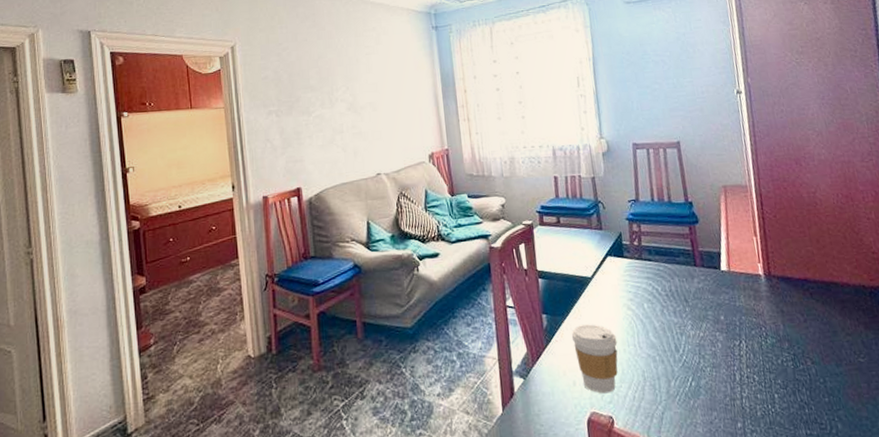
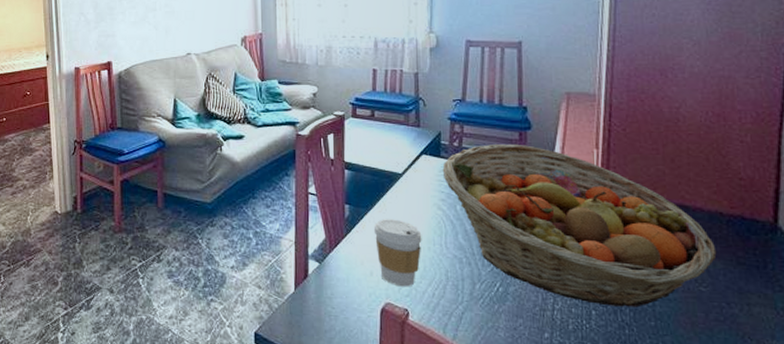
fruit basket: none [627,238,867,388] -> present [442,143,717,308]

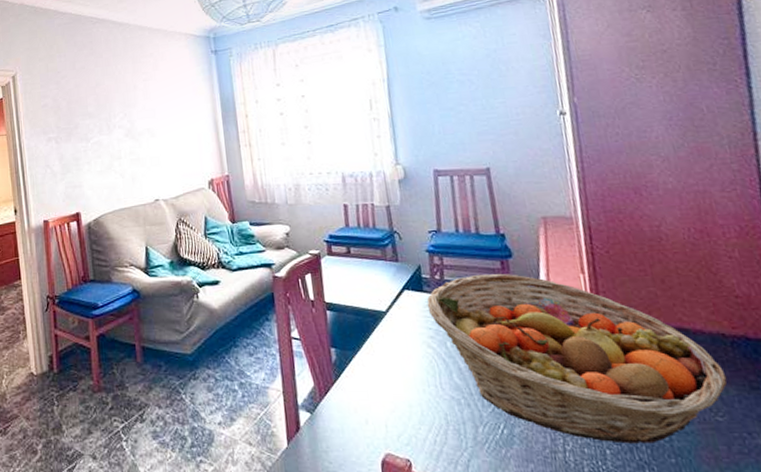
coffee cup: present [373,219,422,287] -> none [363,361,417,435]

